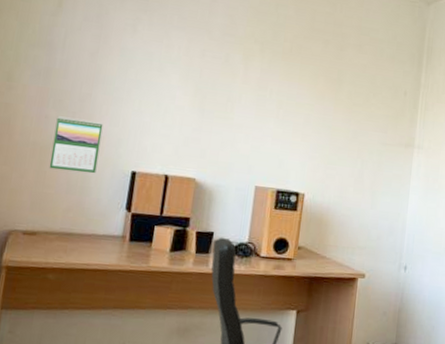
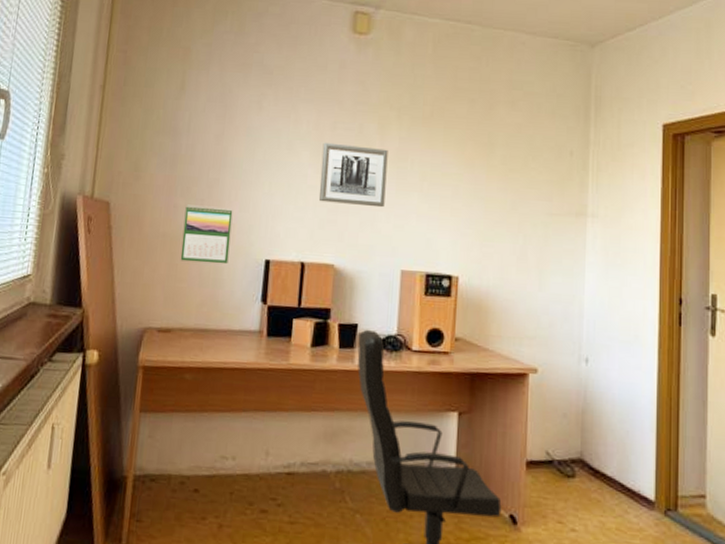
wall art: none [184,67,251,130] -> present [318,142,388,208]

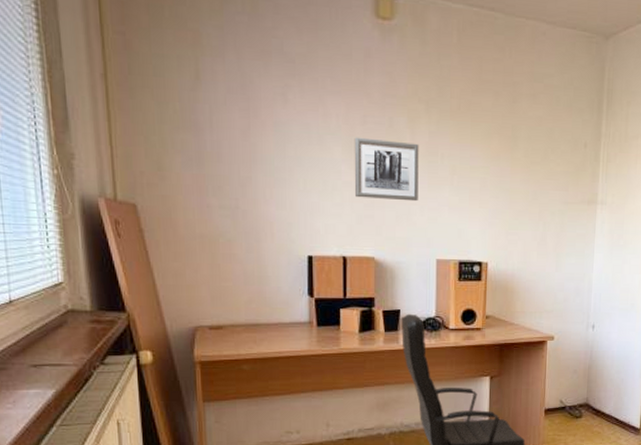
calendar: present [180,204,233,265] -> none [220,204,271,262]

